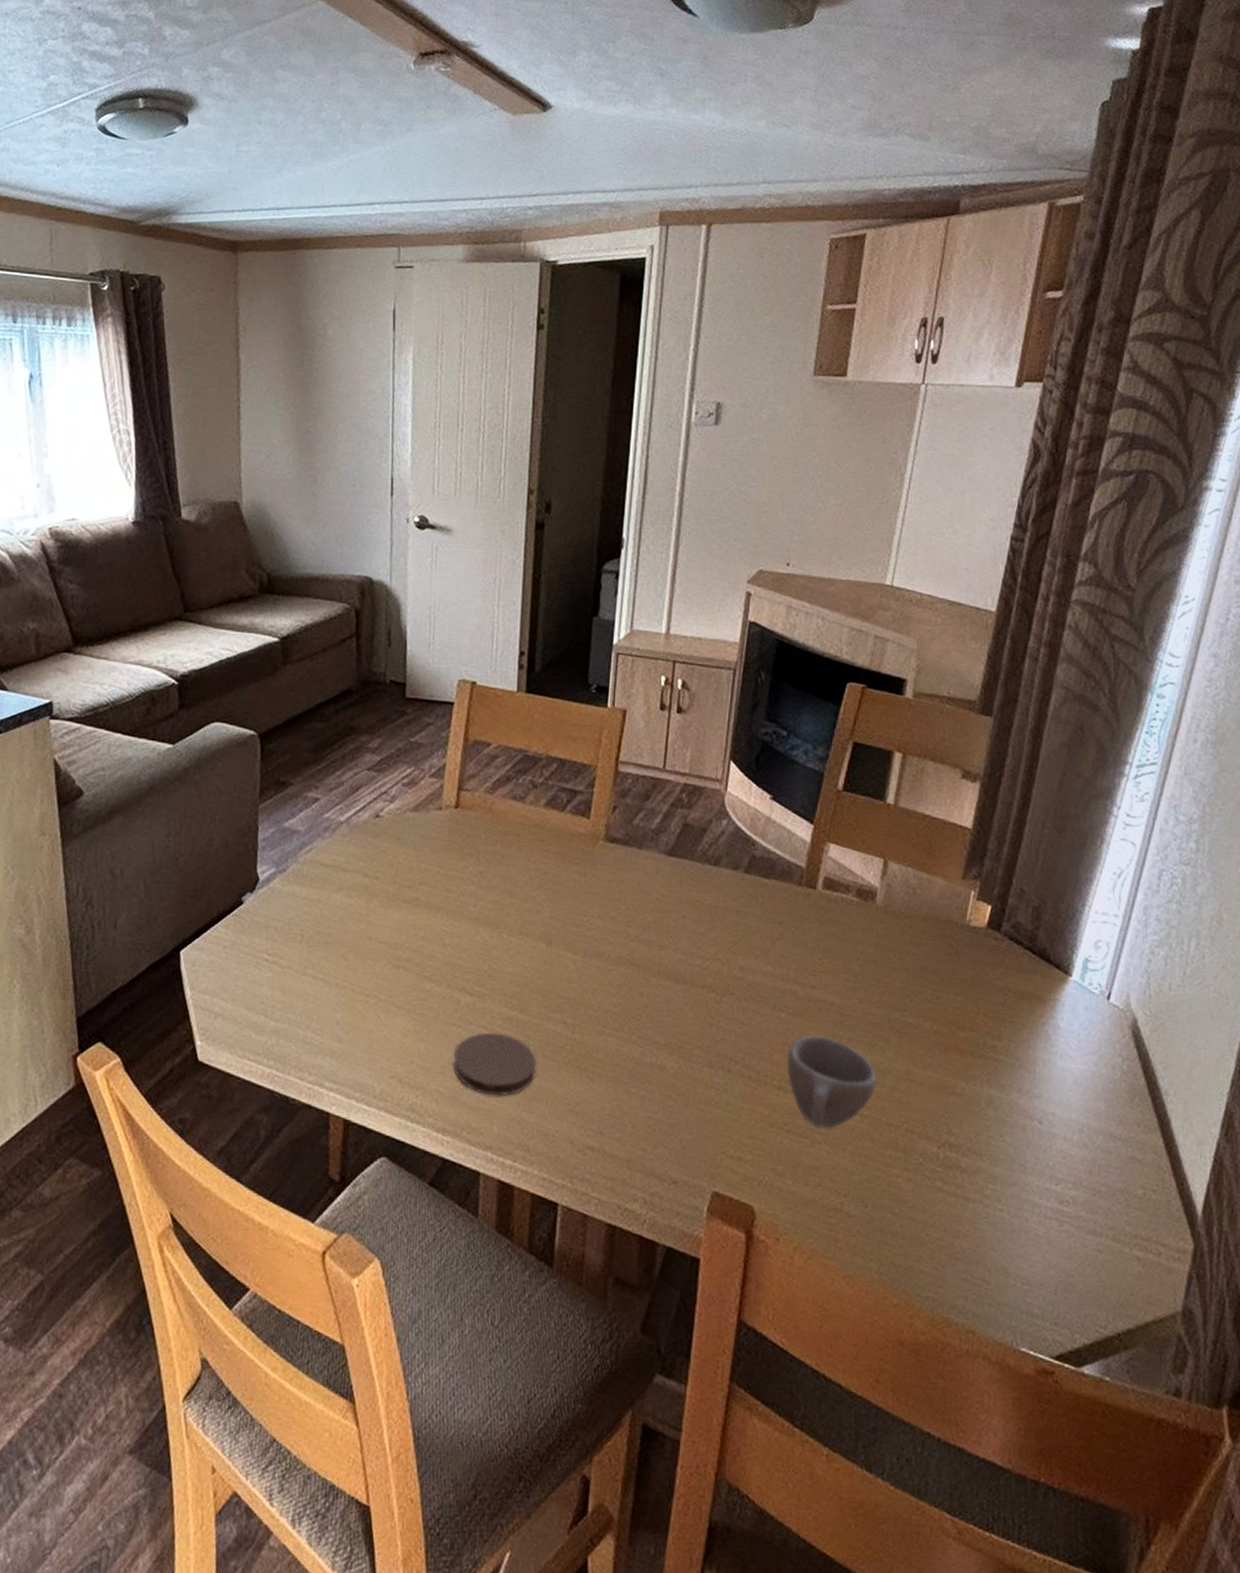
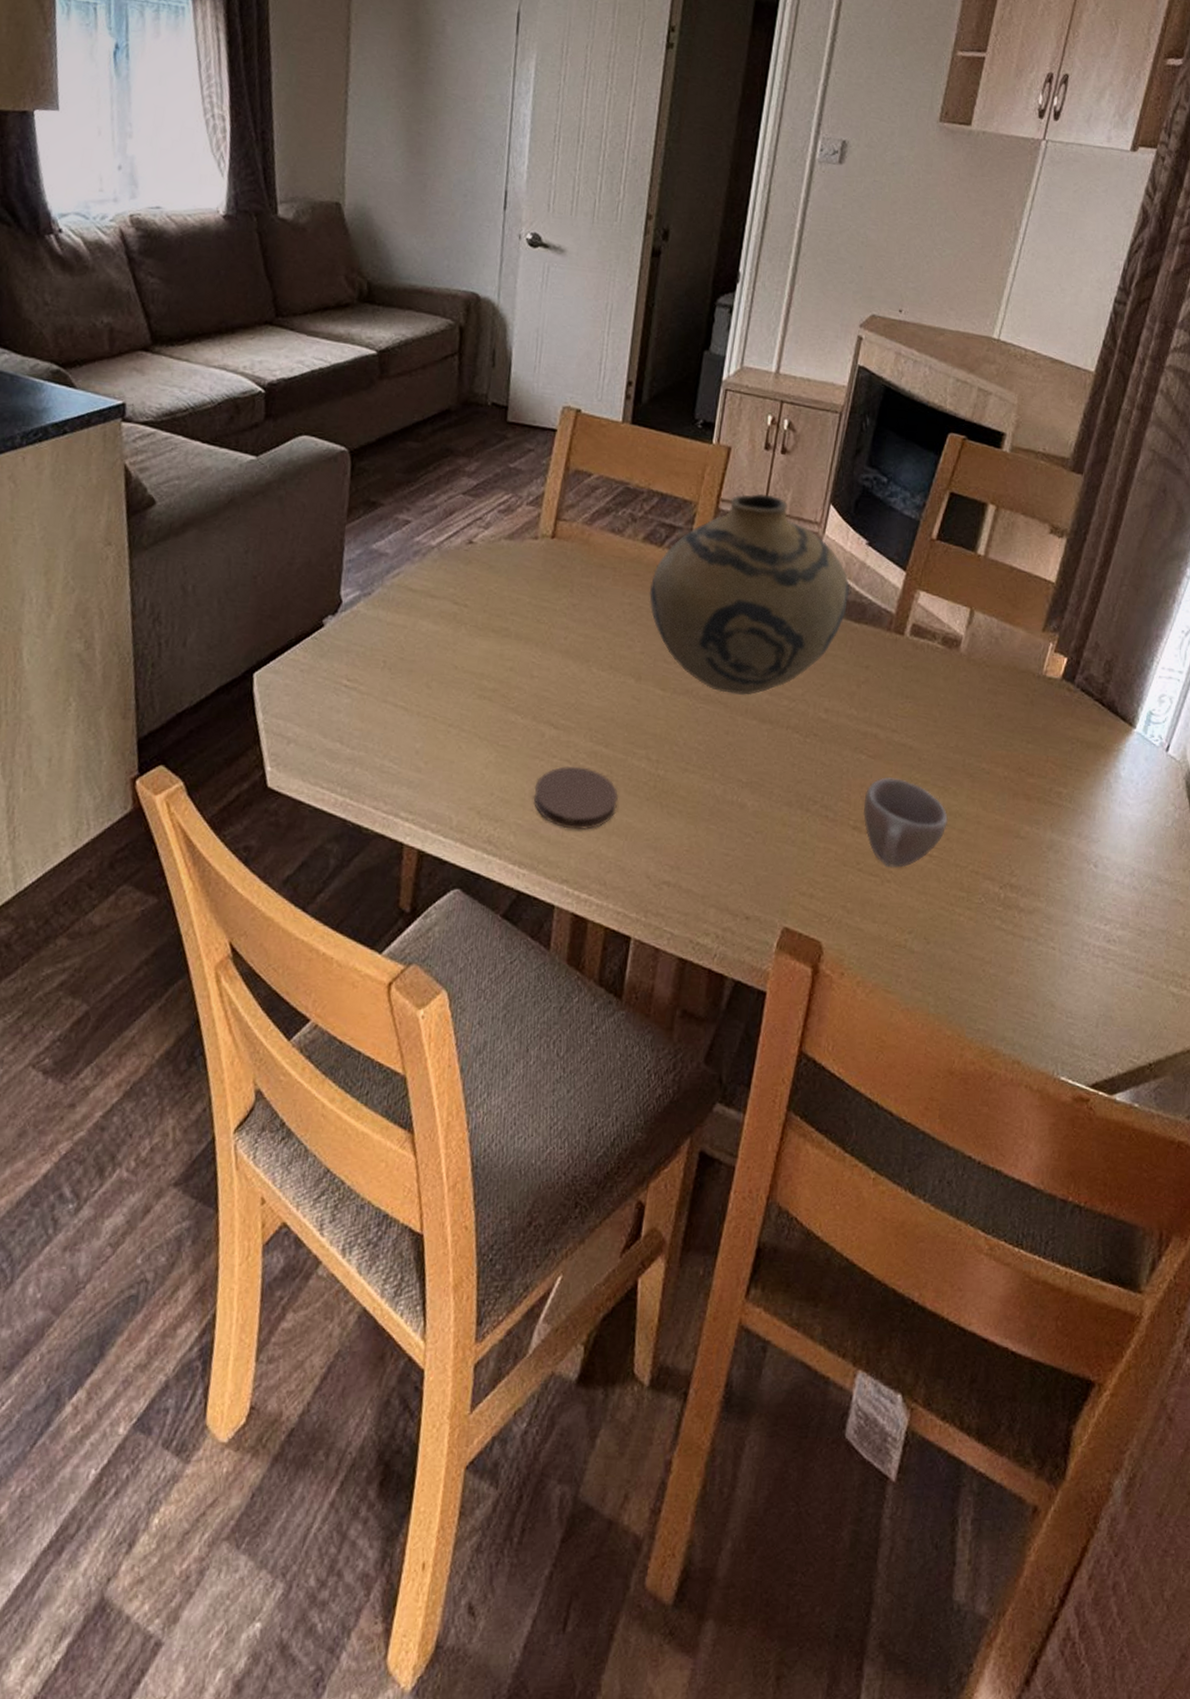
vase: none [554,753,757,956] -> present [649,493,850,695]

